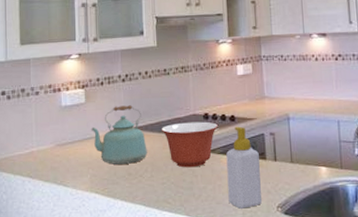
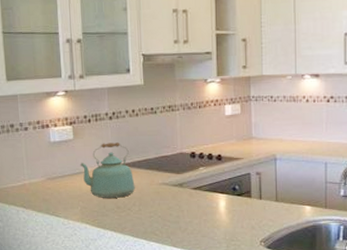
mixing bowl: present [161,121,218,168] -> none [148,160,204,203]
soap bottle: present [226,126,262,209] -> none [212,165,245,242]

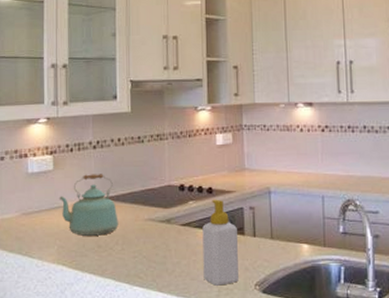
soap bottle: none [212,165,245,242] -> present [202,199,239,286]

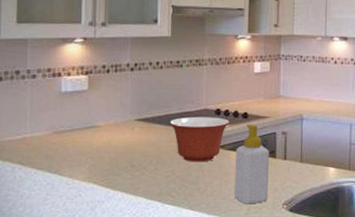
kettle: present [58,174,119,236] -> none [92,95,153,155]
mixing bowl: none [133,193,194,241] -> present [169,116,229,162]

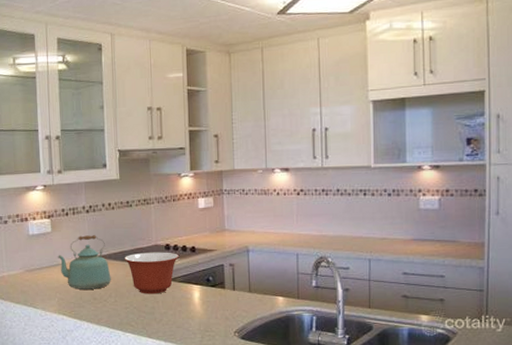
kettle: none [92,95,153,155] -> present [57,235,111,290]
soap bottle: present [234,123,269,204] -> none [186,257,220,333]

